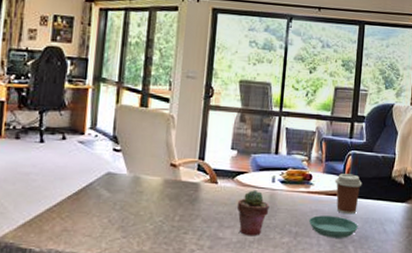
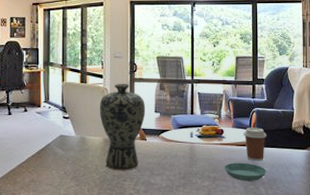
vase: none [161,110,221,221] -> present [99,83,146,171]
potted succulent: present [236,190,270,236] -> none [163,144,190,182]

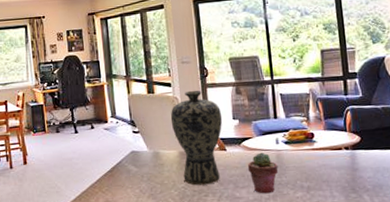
potted succulent: none [163,144,190,182] -> present [247,152,279,194]
saucer: present [224,163,267,181] -> none [319,168,370,189]
coffee cup: present [243,127,267,161] -> none [337,128,367,166]

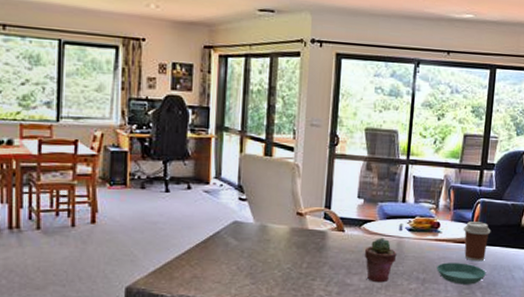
vase: present [170,90,223,186] -> none [286,159,347,268]
saucer: none [319,168,370,189] -> present [437,262,486,285]
coffee cup: none [337,128,367,166] -> present [463,221,491,262]

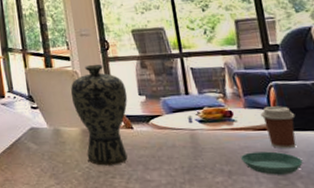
vase: none [286,159,347,268] -> present [70,64,128,166]
potted succulent: present [364,238,397,283] -> none [158,132,194,178]

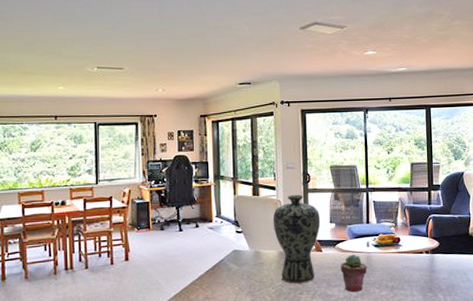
potted succulent: none [158,132,194,178] -> present [340,254,367,292]
saucer: present [241,151,303,175] -> none [402,270,445,289]
coffee cup: present [260,106,297,149] -> none [420,234,444,268]

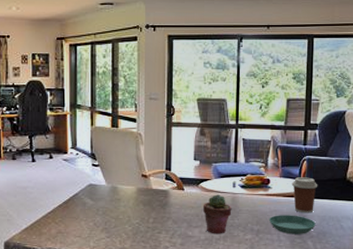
vase: present [273,194,321,284] -> none [132,128,184,222]
saucer: none [402,270,445,289] -> present [269,215,316,235]
coffee cup: none [420,234,444,268] -> present [291,177,318,213]

